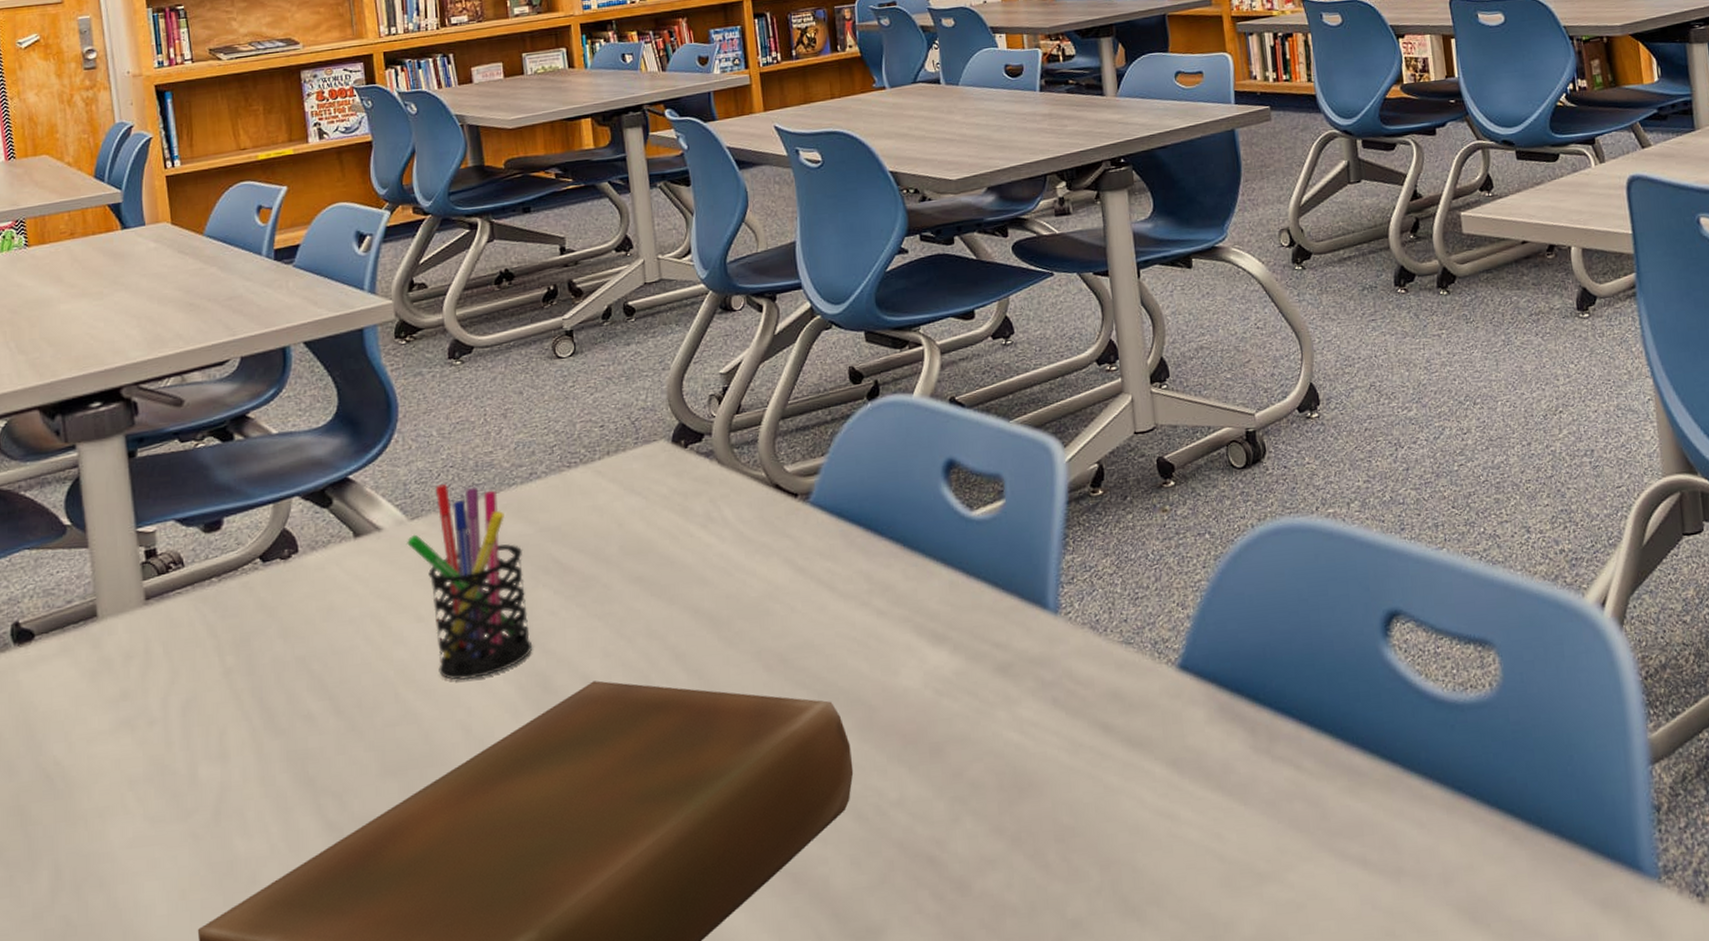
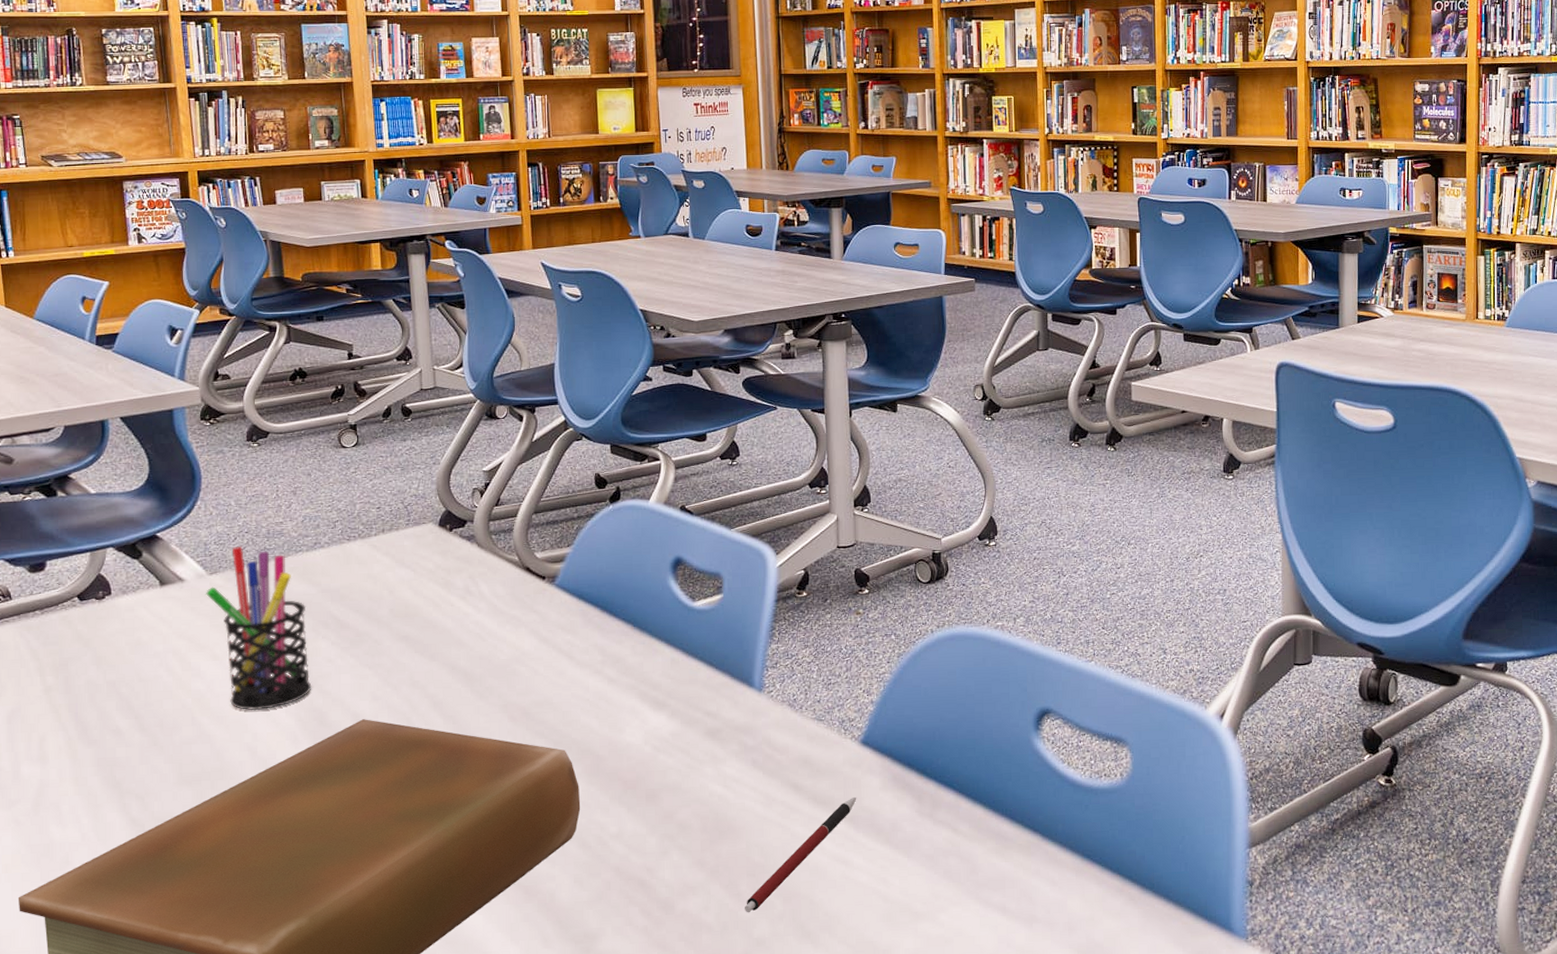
pen: none [1055,734,1179,889] -> present [745,796,857,913]

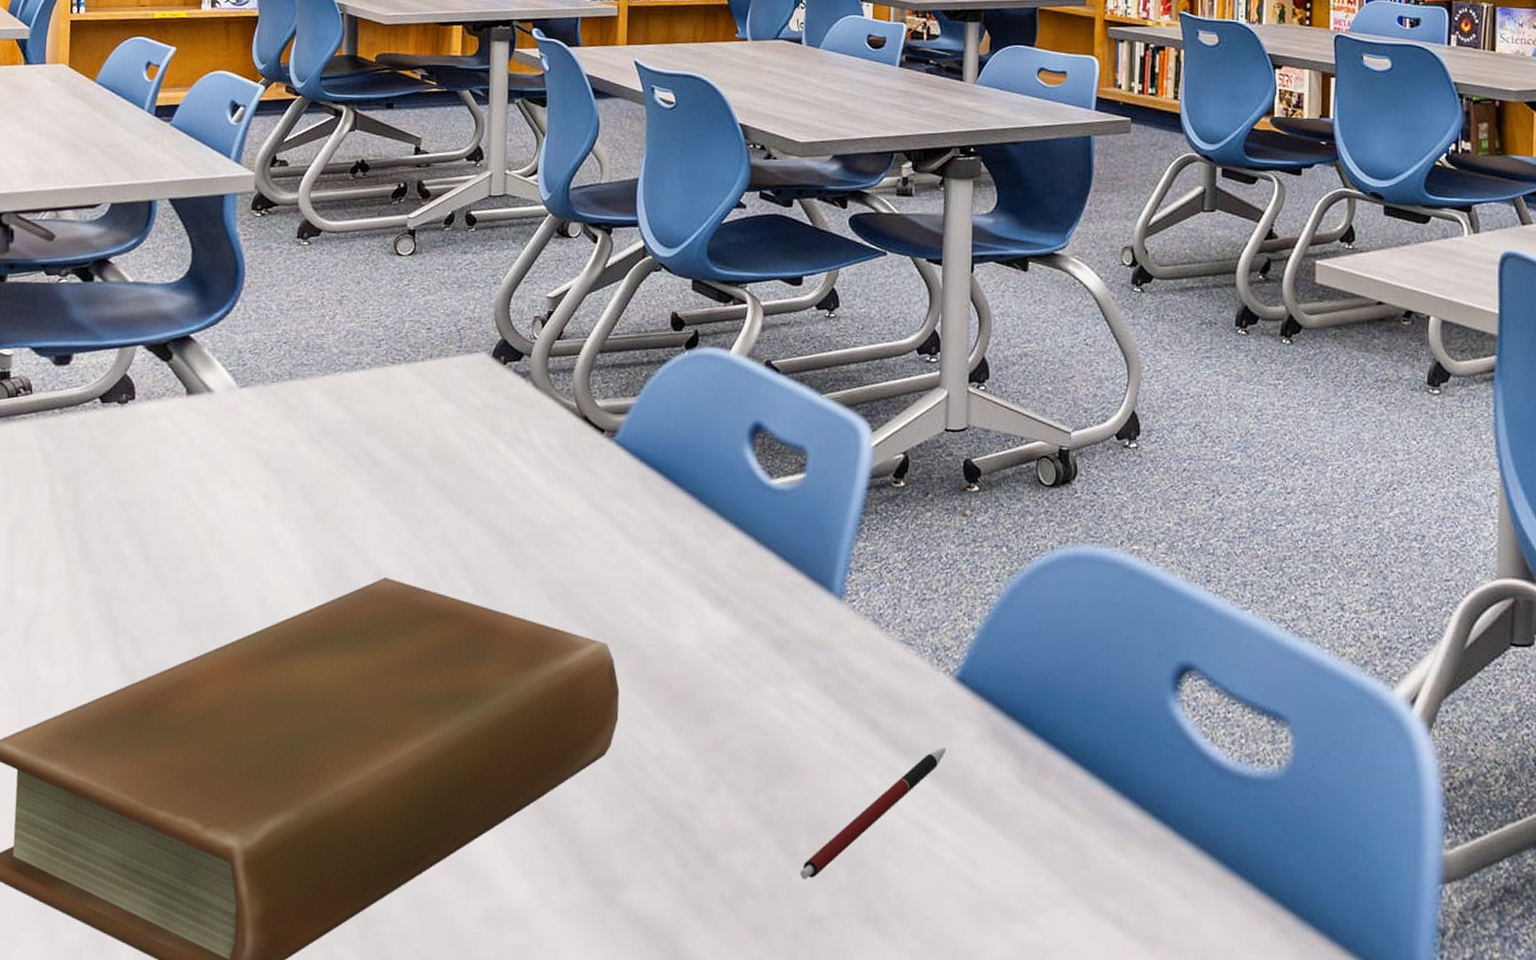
pen holder: present [205,546,312,711] -> none [232,357,339,553]

